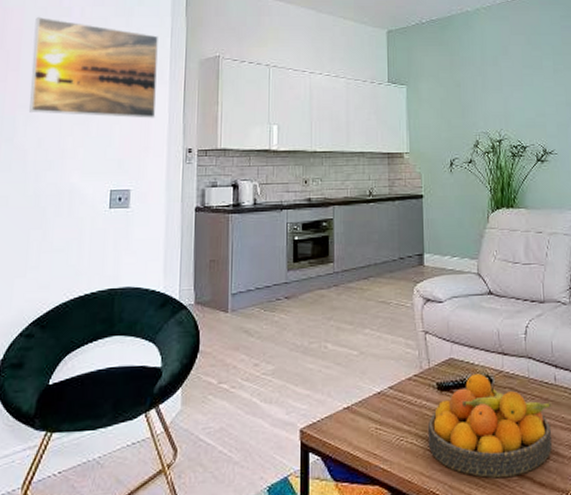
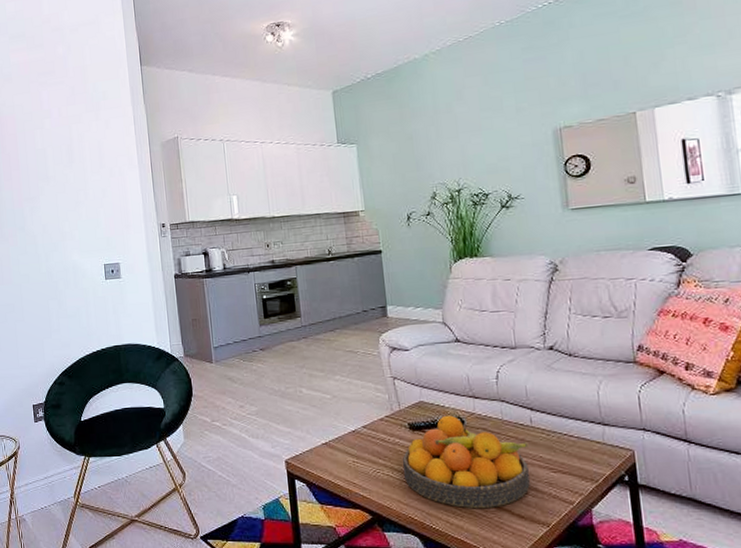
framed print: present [29,17,158,119] -> none [25,121,131,204]

